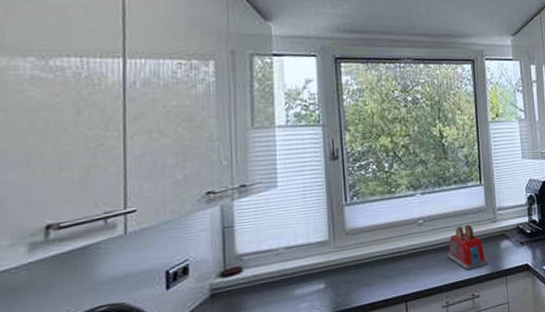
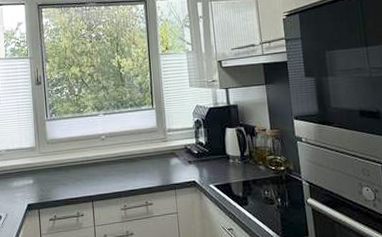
toaster: present [447,224,489,271] -> none [125,142,160,181]

